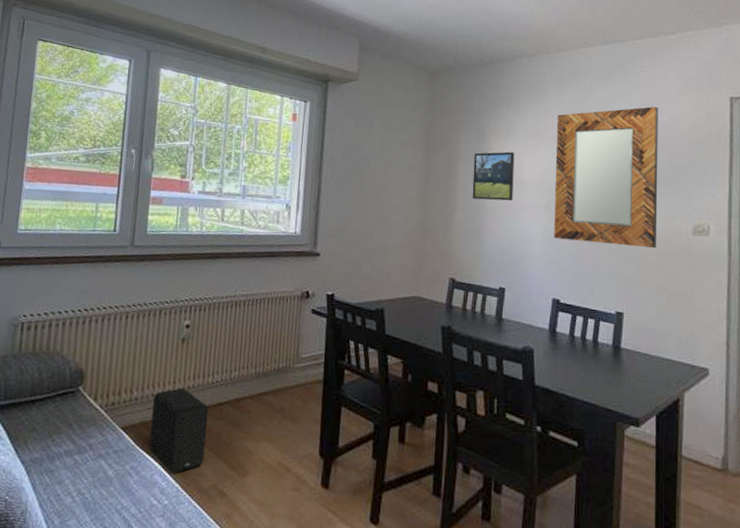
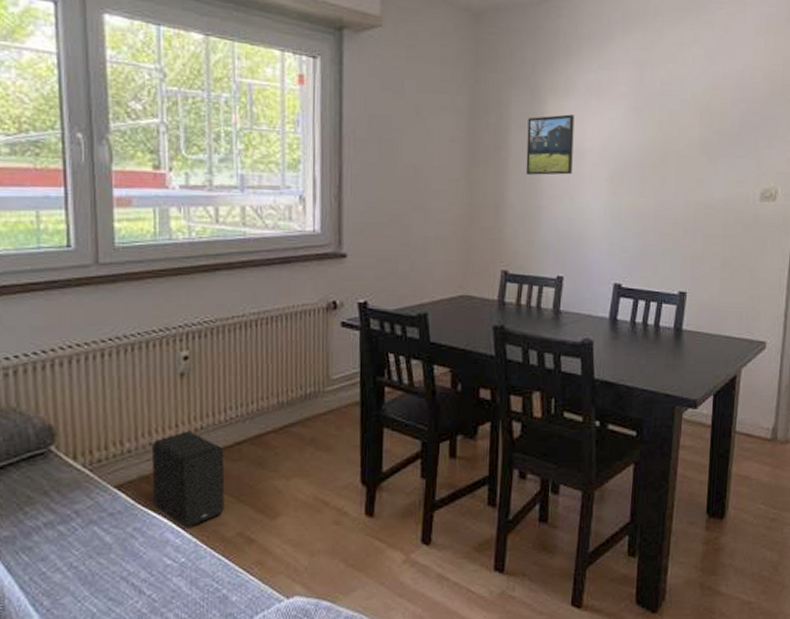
home mirror: present [554,106,658,249] -> none [617,52,734,219]

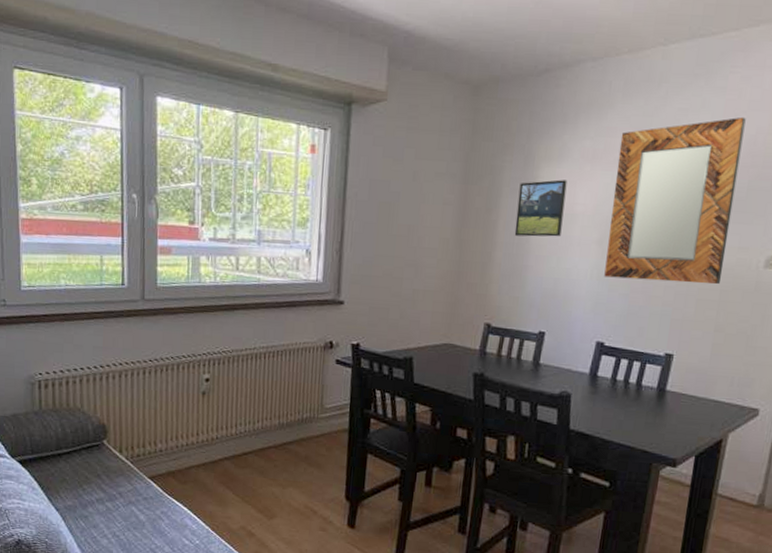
speaker: present [151,430,225,528] -> none [177,439,234,518]
home mirror: none [617,52,734,219] -> present [604,116,746,285]

